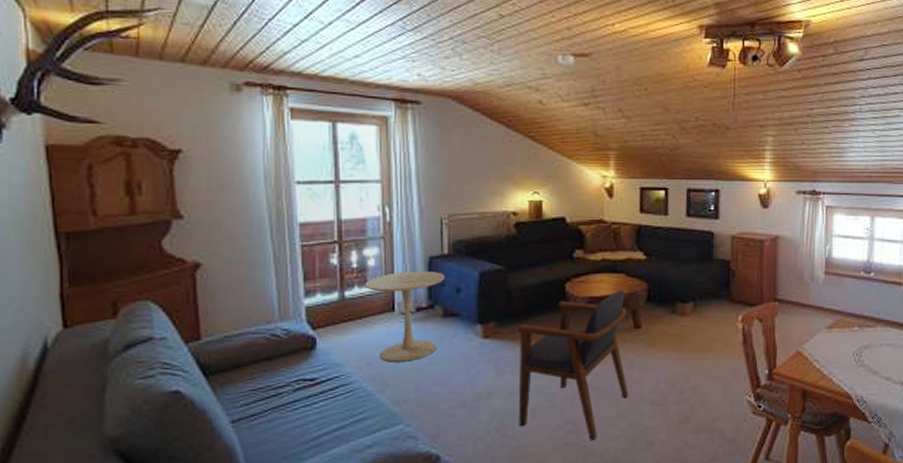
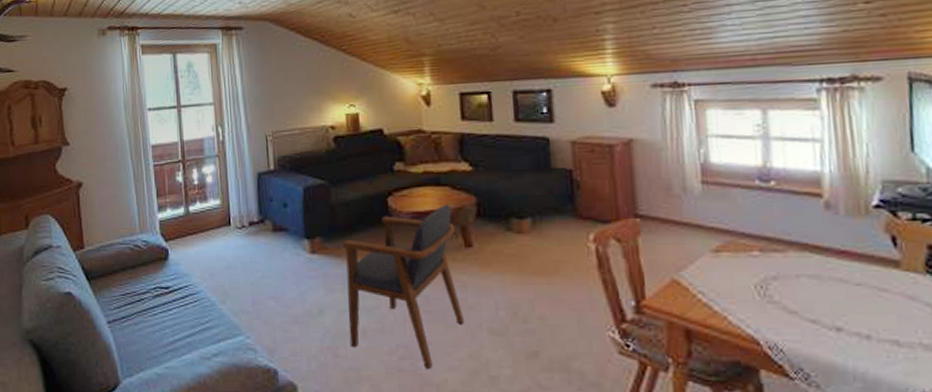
side table: present [365,270,444,362] -> none [205,186,272,274]

